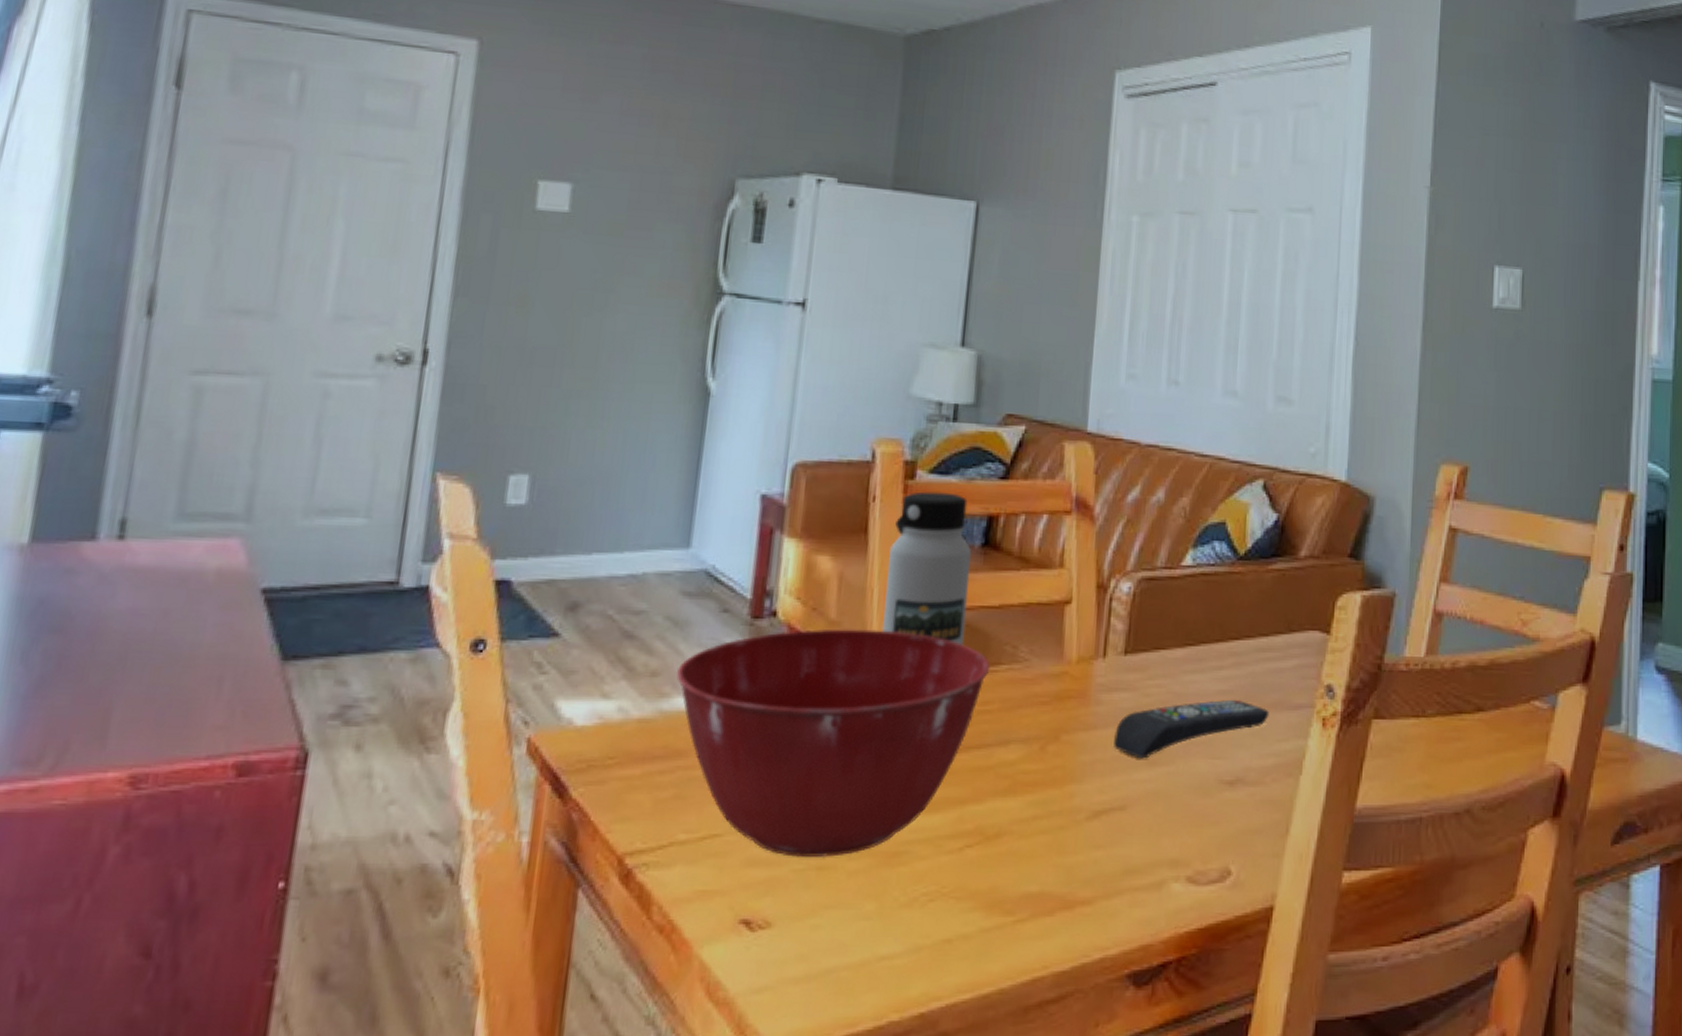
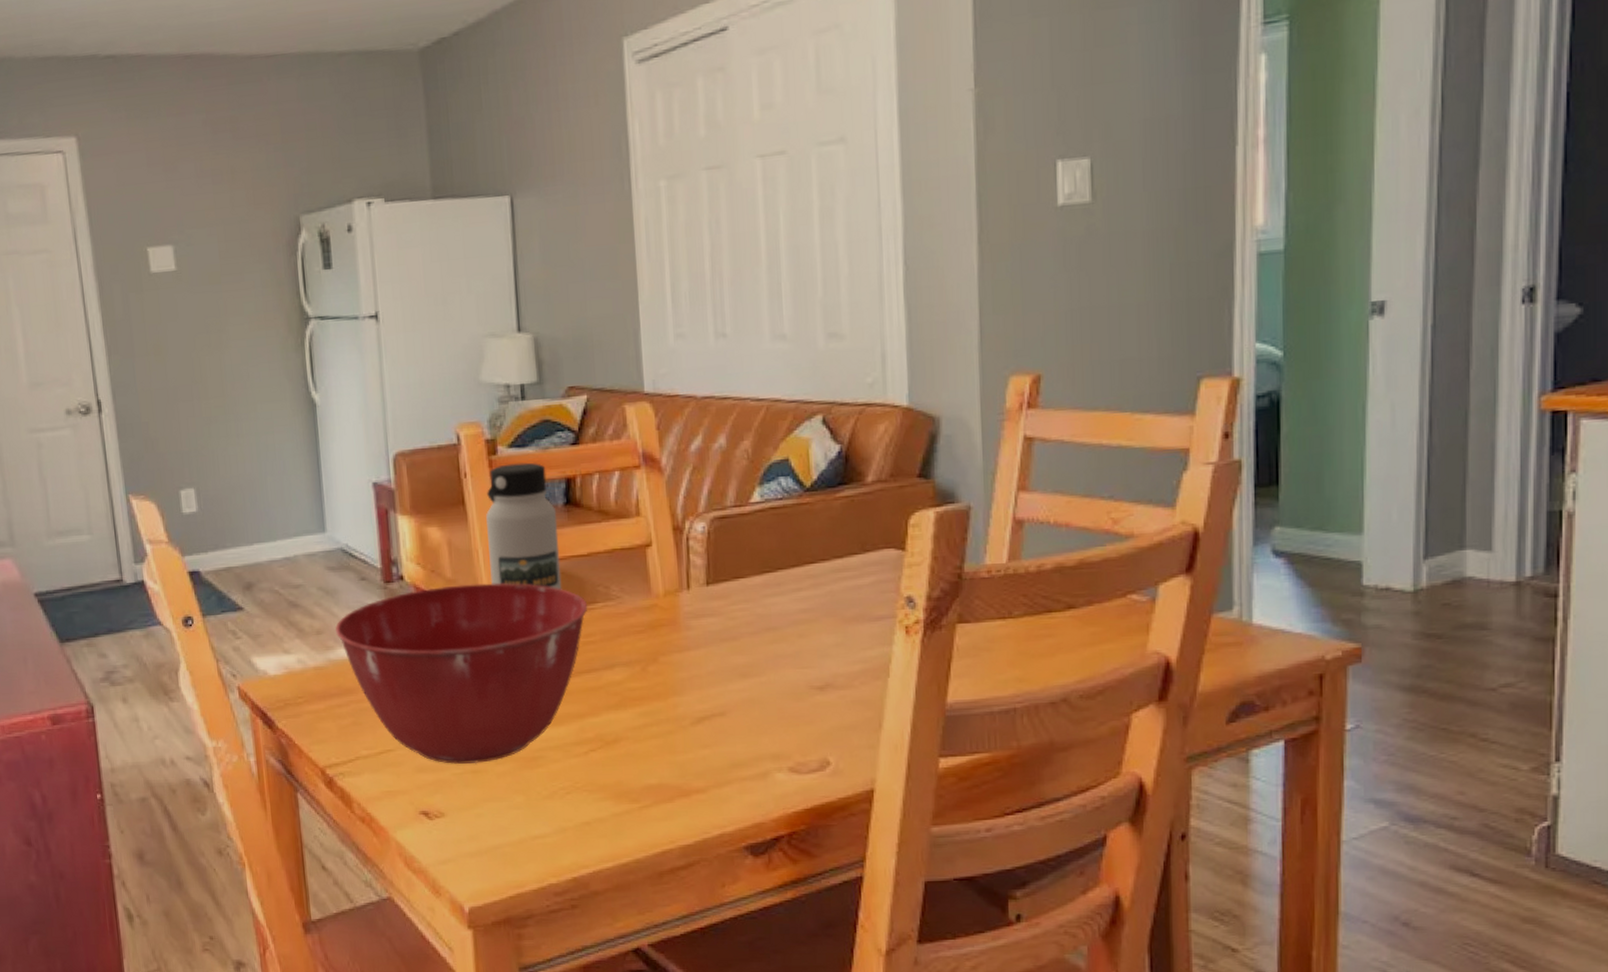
remote control: present [1114,699,1269,759] -> none [707,615,851,673]

